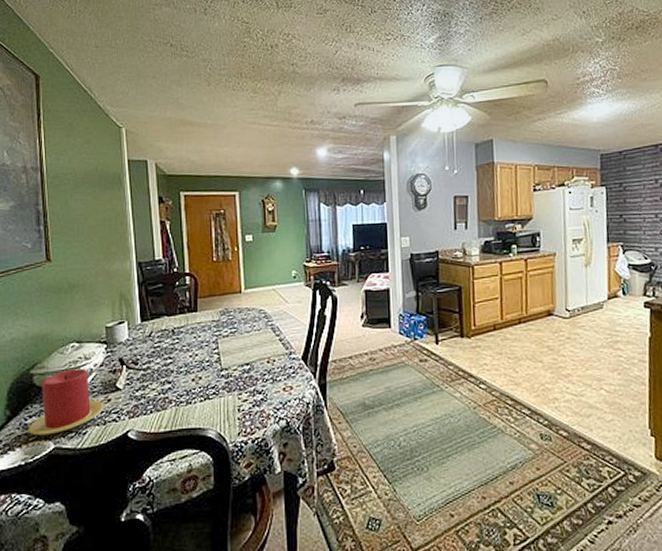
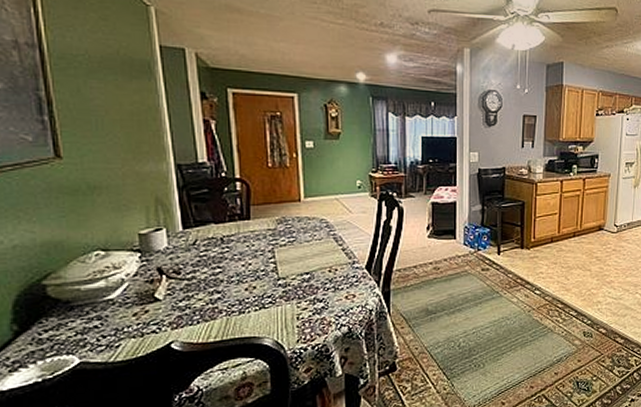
candle: present [28,369,105,436] -> none [43,279,141,351]

